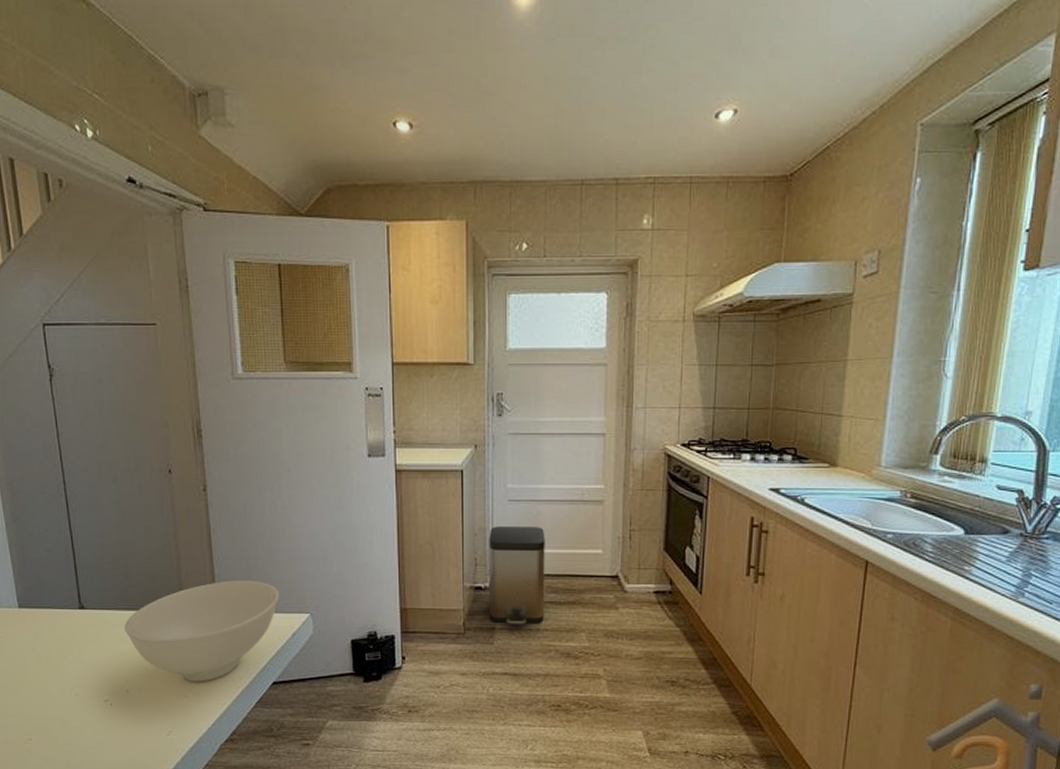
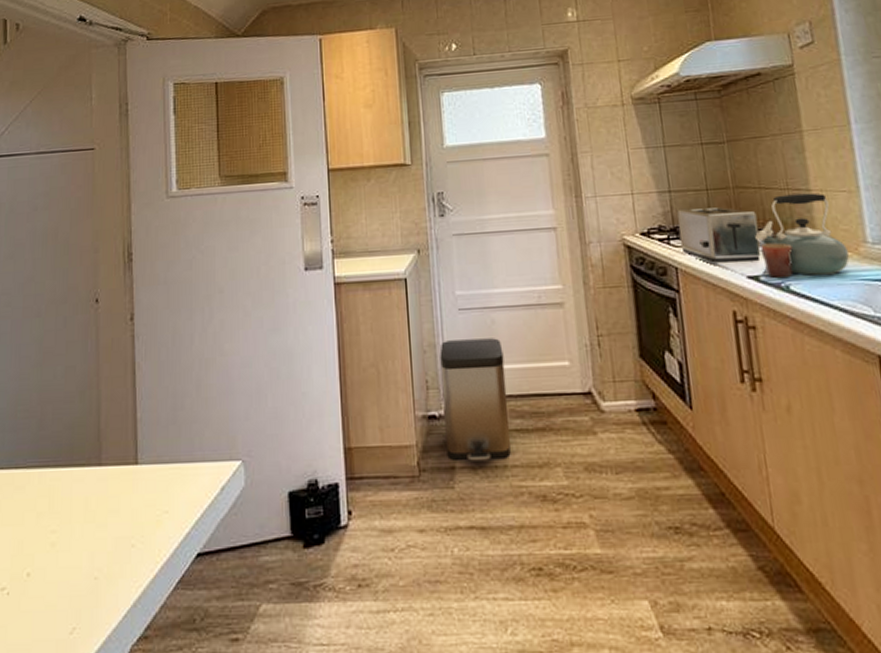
bowl: present [124,580,280,682] -> none [33,423,208,558]
toaster: none [716,424,789,477] -> present [677,206,762,264]
kettle: none [784,418,862,493] -> present [755,193,850,276]
mug: none [786,461,814,492] -> present [760,243,794,279]

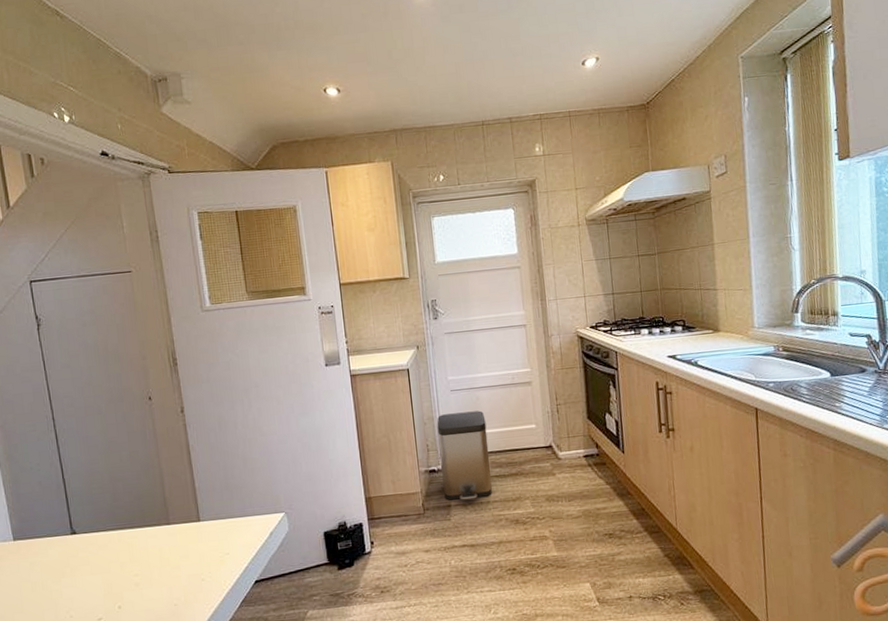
toaster: present [677,206,762,264] -> none [618,304,679,347]
kettle: present [755,193,850,276] -> none [675,291,741,354]
mug: present [760,243,794,279] -> none [678,330,701,357]

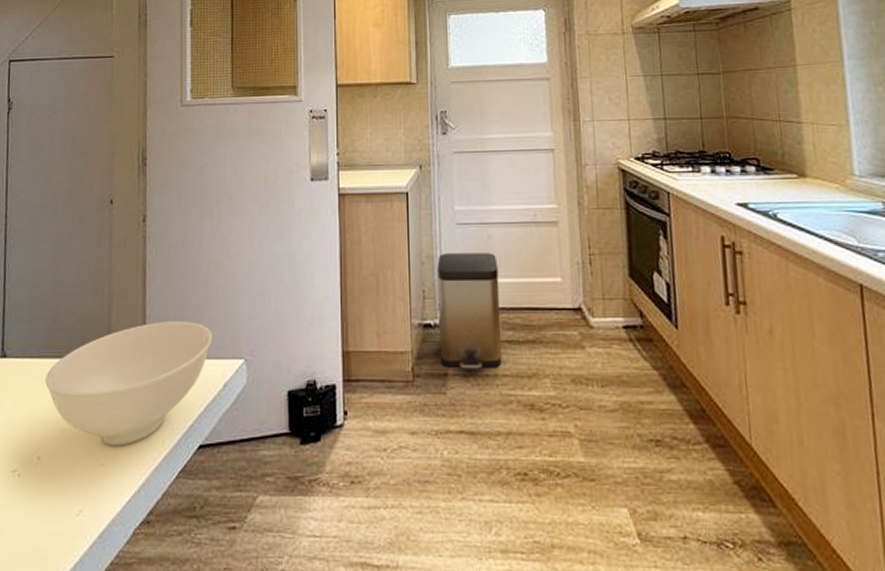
bowl: none [114,488,256,591] -> present [45,321,213,446]

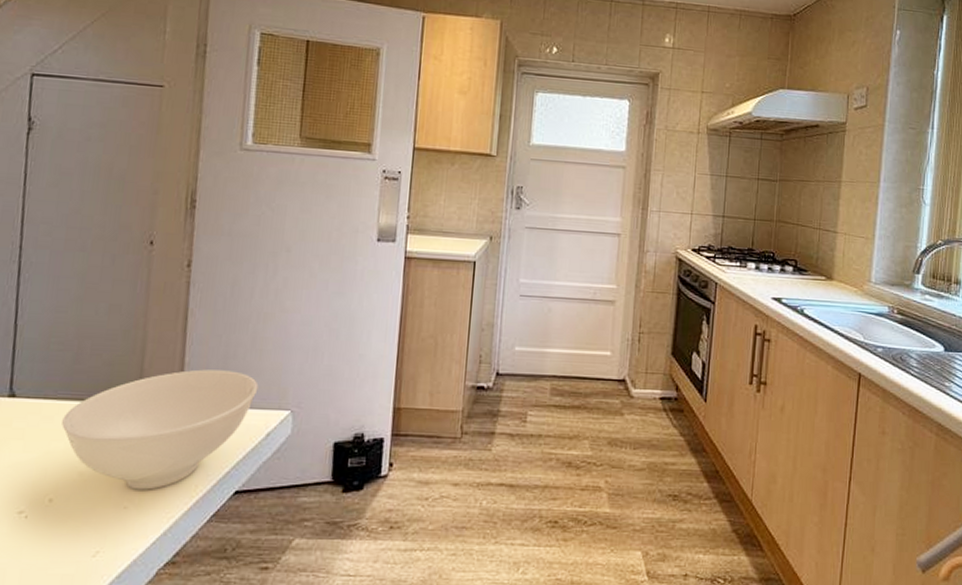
pedal bin: present [437,253,502,369] -> none [489,322,555,430]

